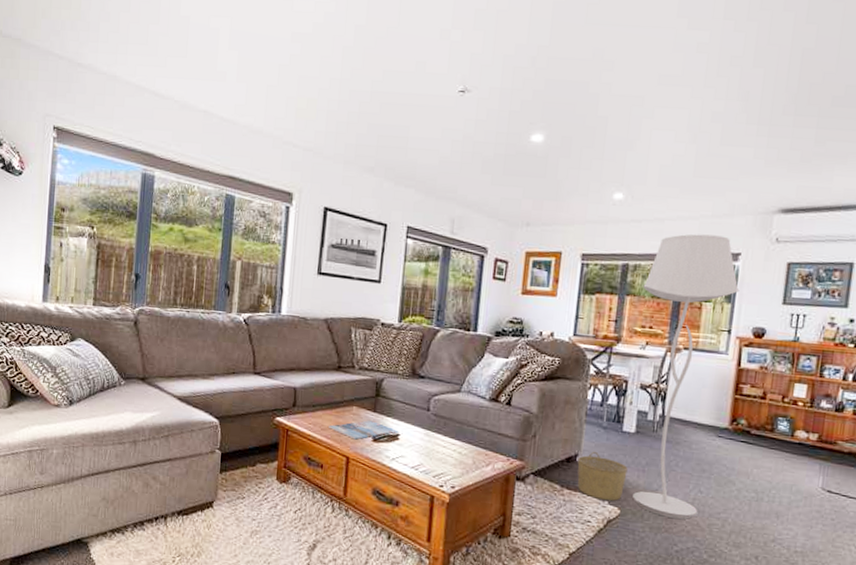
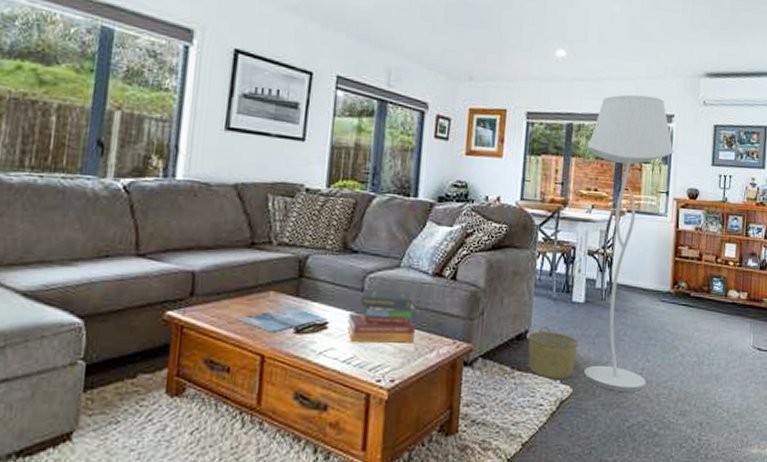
books: none [415,409,475,457] -> present [347,289,416,343]

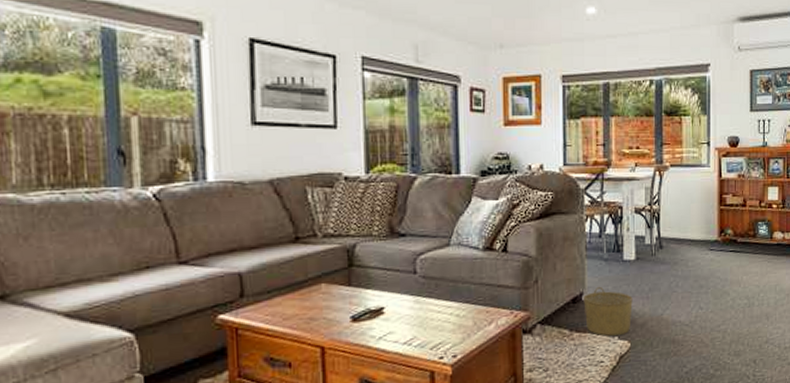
magazine: present [238,308,328,333] -> none [292,297,383,324]
books: present [347,289,416,343] -> none [404,268,473,323]
floor lamp: present [584,94,675,393] -> none [626,47,713,341]

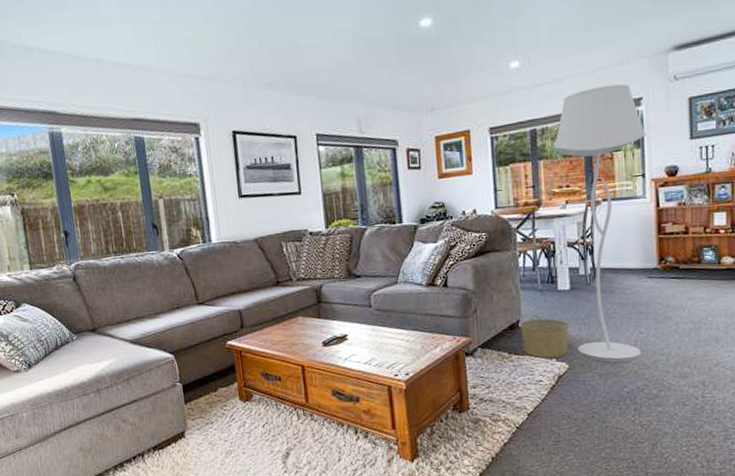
floor lamp: none [626,47,713,341] -> present [554,84,647,363]

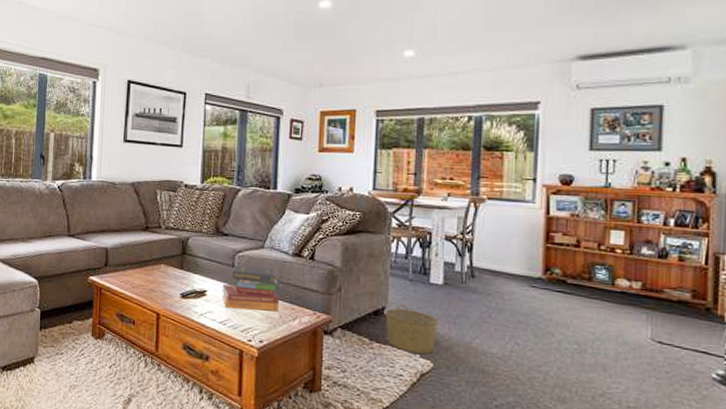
books: none [362,302,420,347] -> present [222,265,280,312]
floor lamp: present [554,84,647,363] -> none [440,85,542,373]

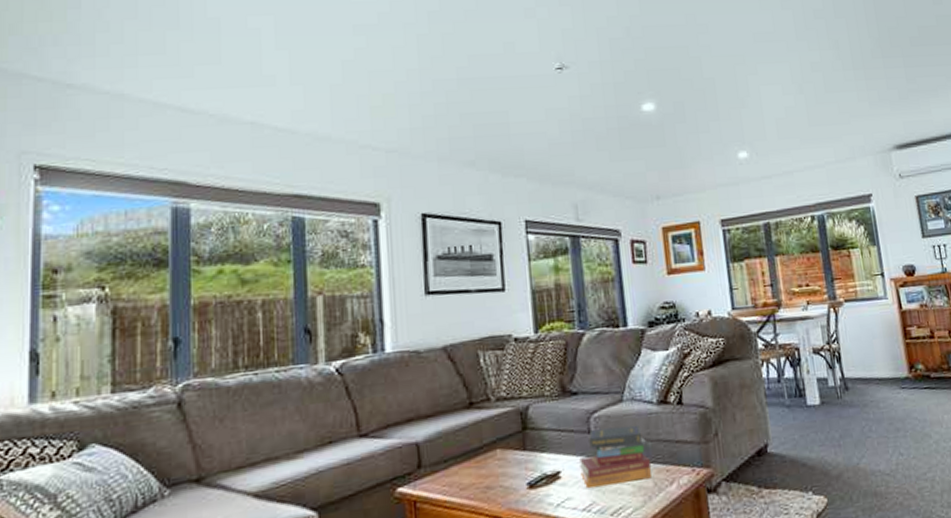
basket: present [385,304,438,354] -> none [769,435,825,492]

